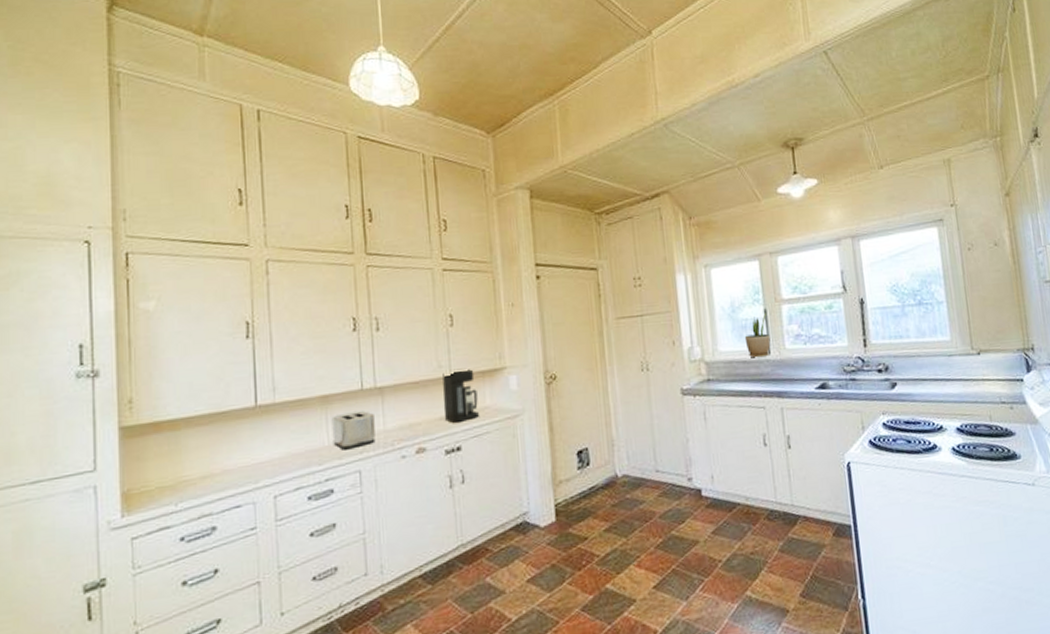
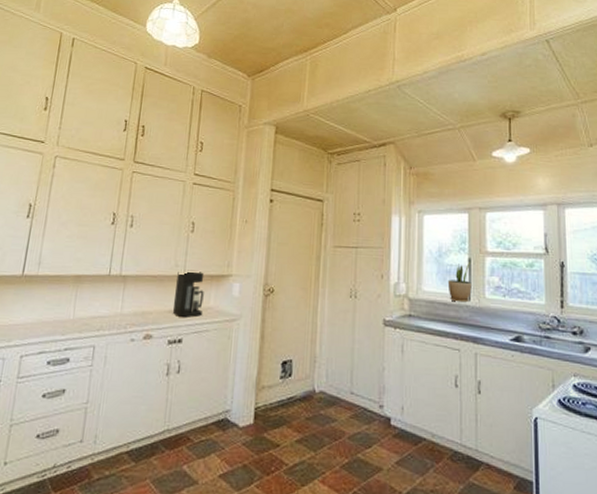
toaster: present [331,411,376,450] -> none [77,293,115,326]

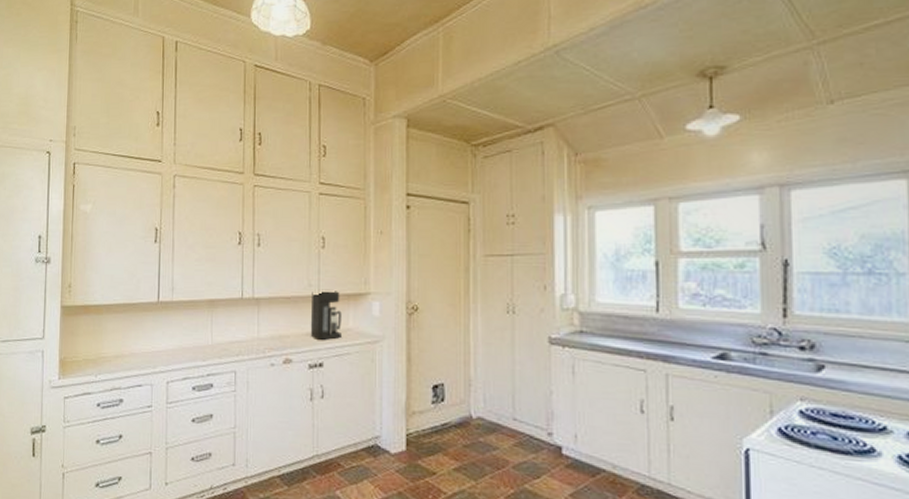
potted plant: present [447,262,472,303] -> none [628,265,660,315]

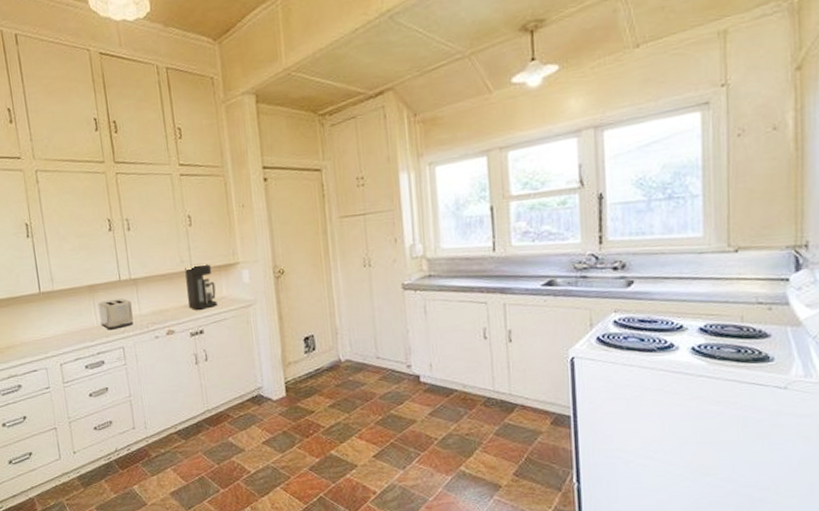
toaster: none [215,318,250,351] -> present [98,298,134,330]

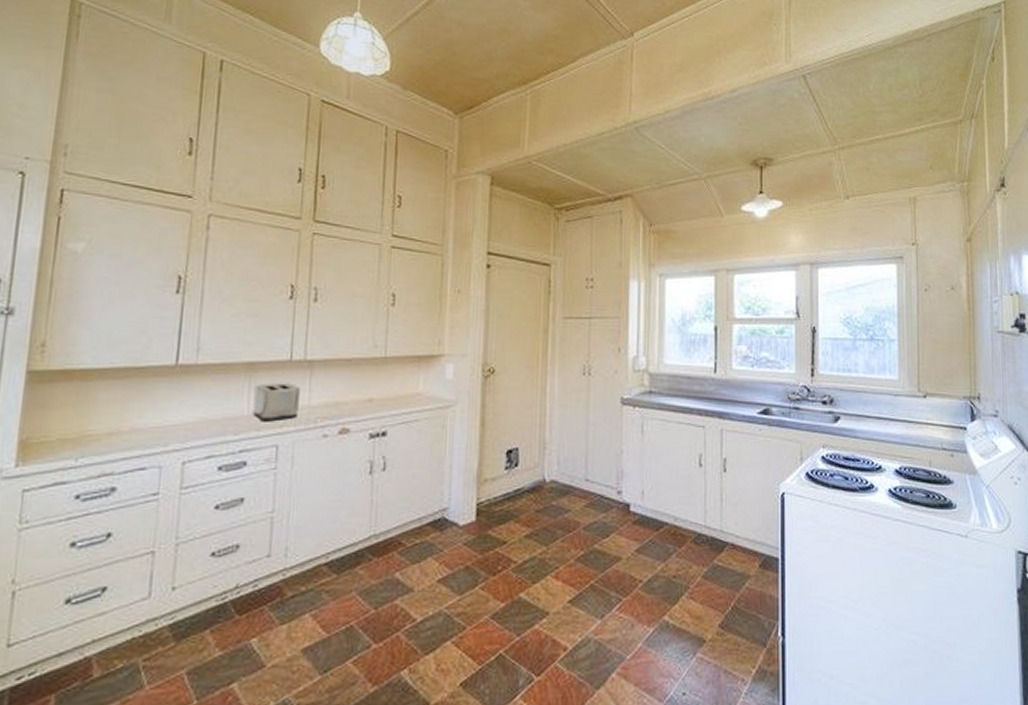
coffee maker: present [185,263,217,310] -> none [372,350,411,406]

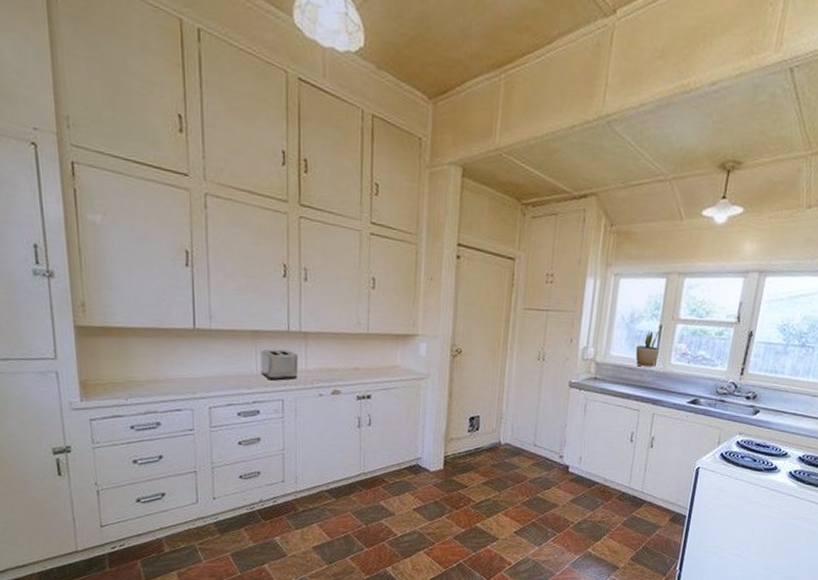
potted plant: none [692,330,718,375] -> present [635,328,661,368]

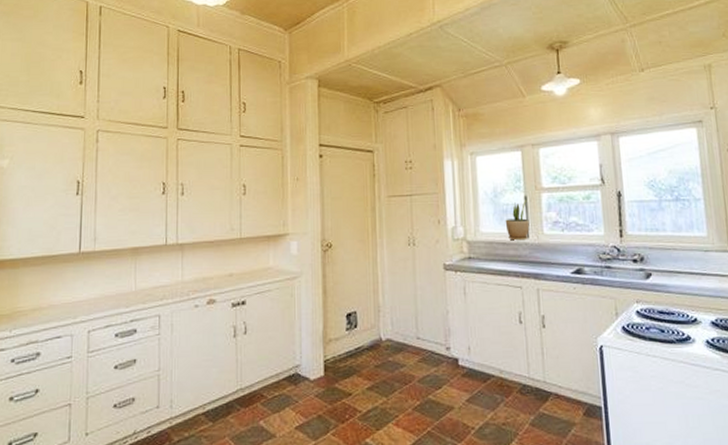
toaster: present [260,349,298,381] -> none [139,263,174,296]

